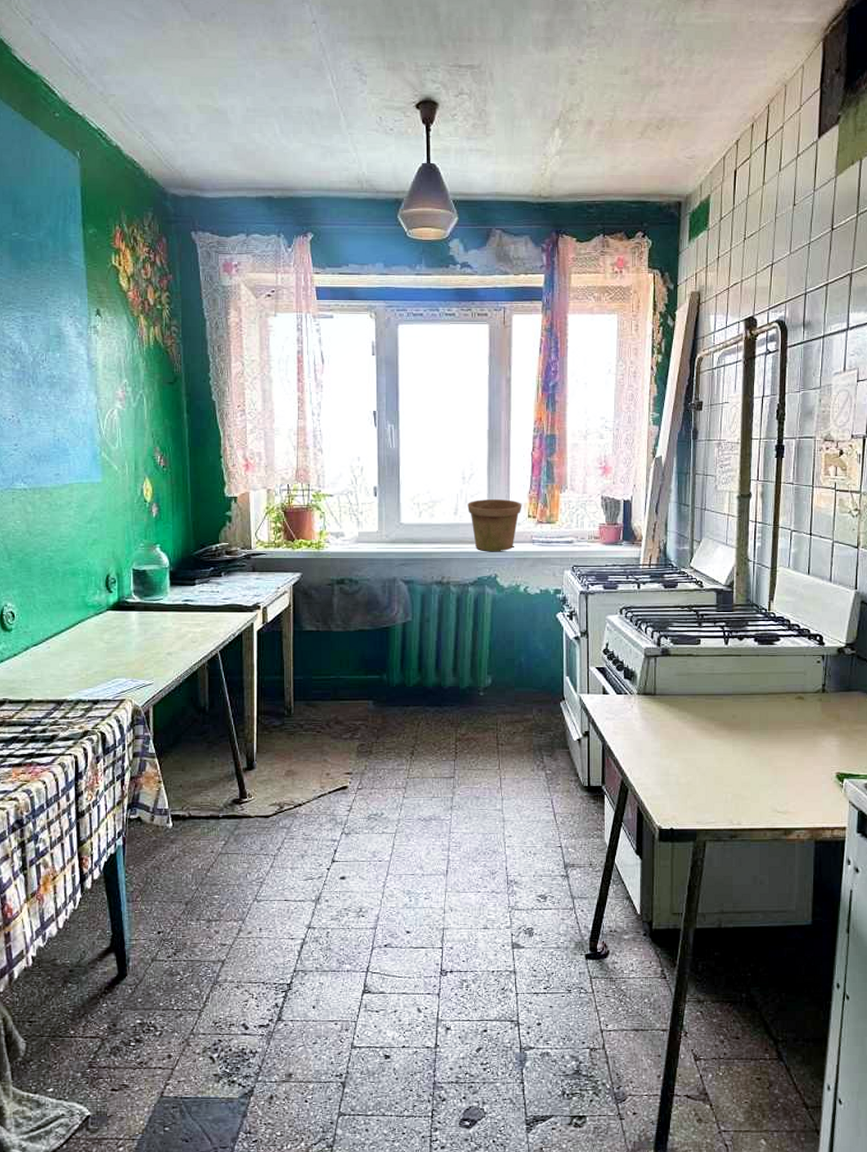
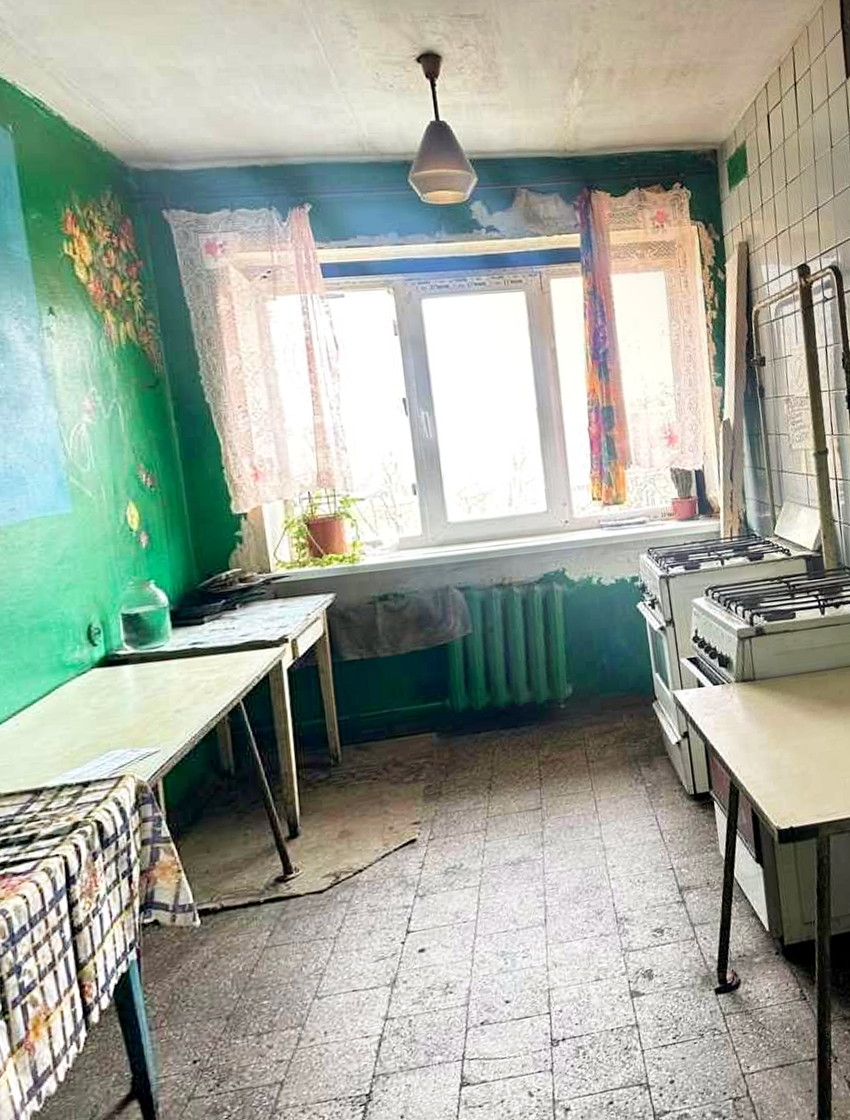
flower pot: present [467,499,522,552] -> none [522,482,585,544]

